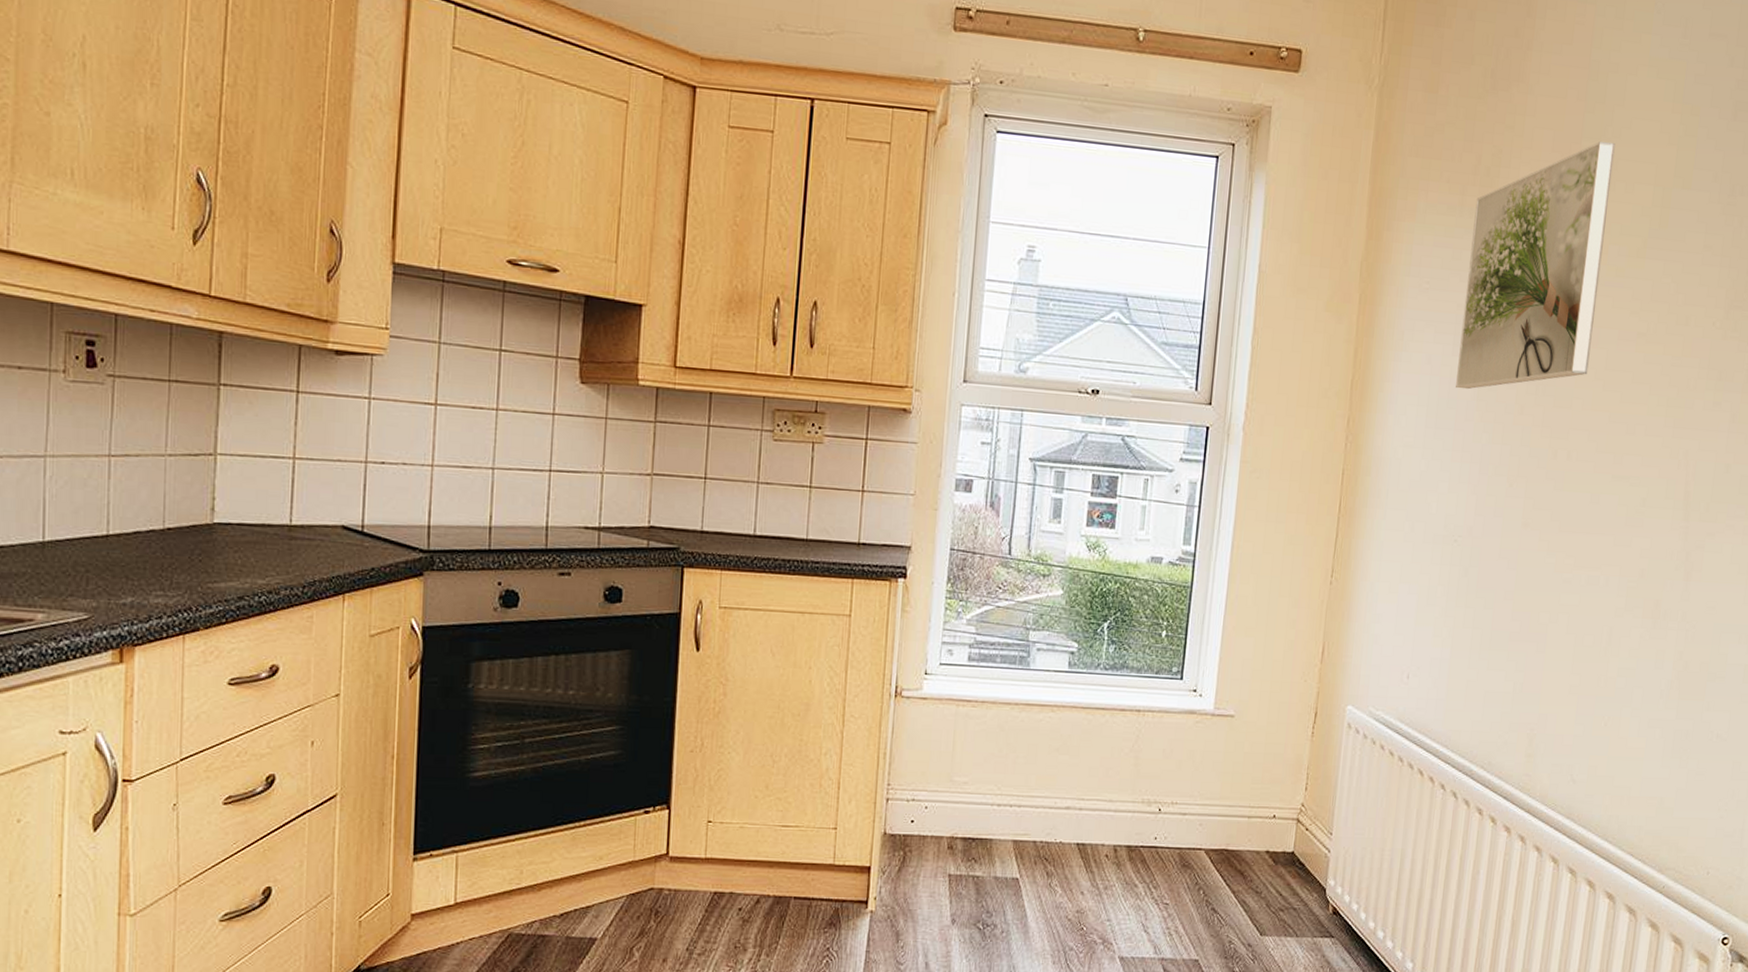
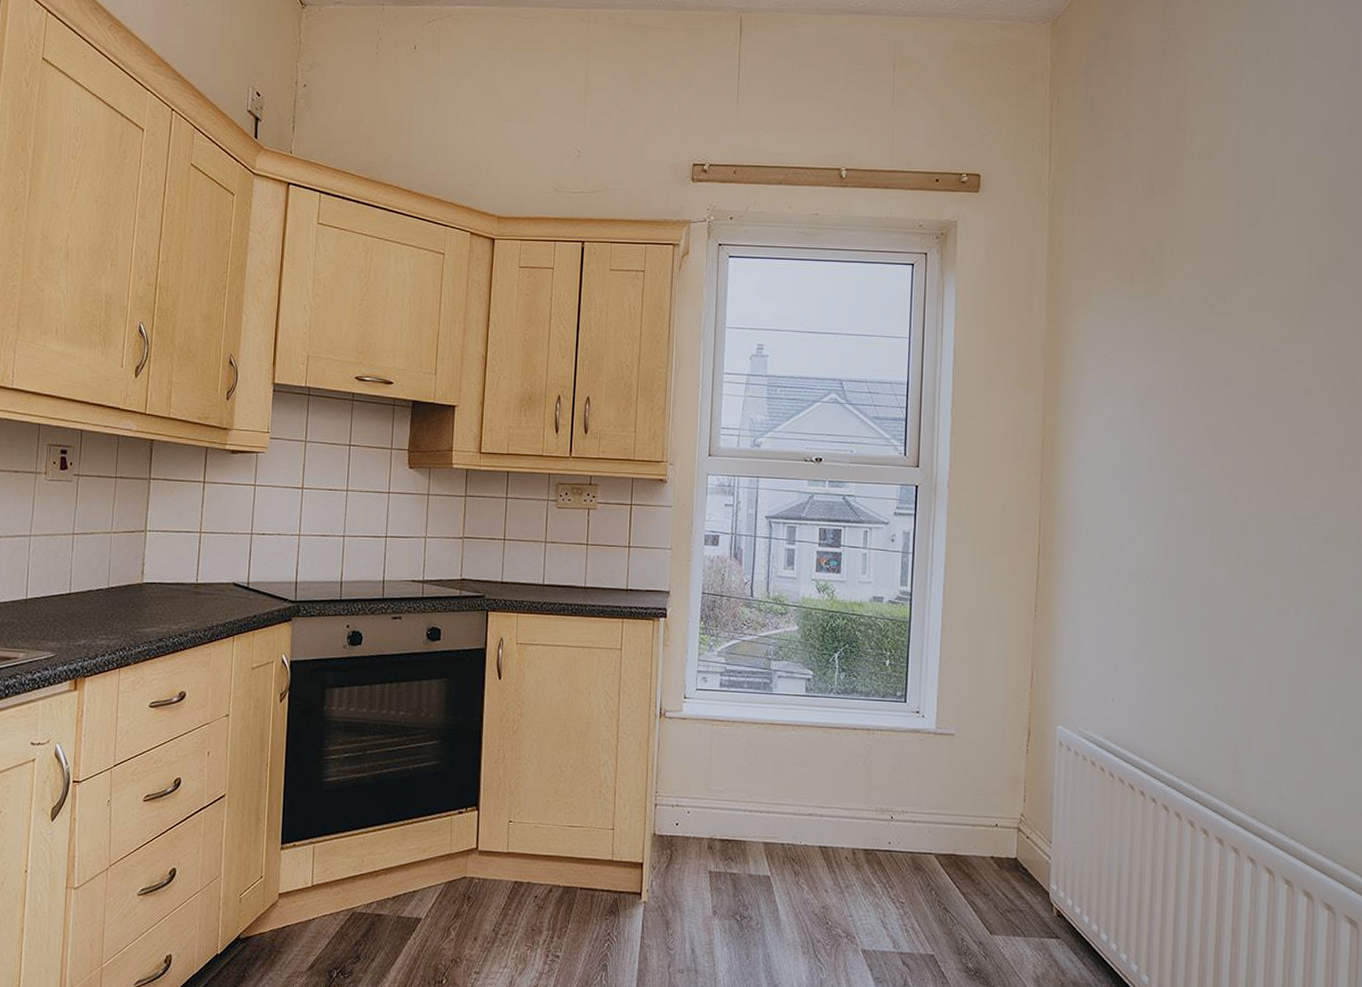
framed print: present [1456,141,1615,390] -> none [1138,229,1269,446]

